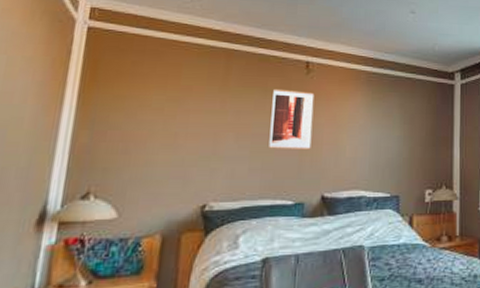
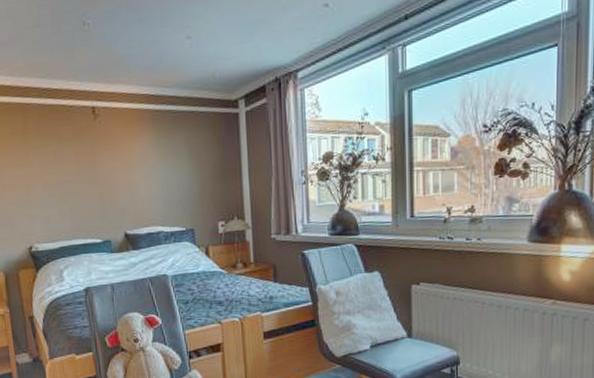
wall art: present [269,88,315,149] -> none [67,137,109,195]

